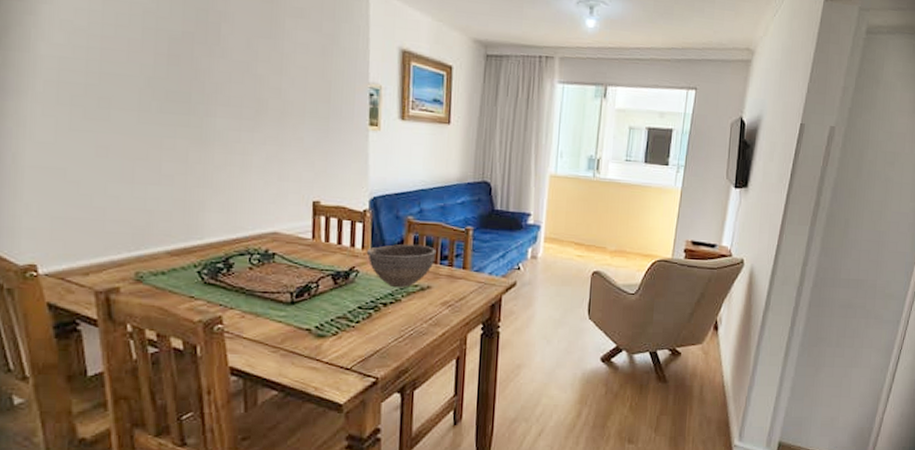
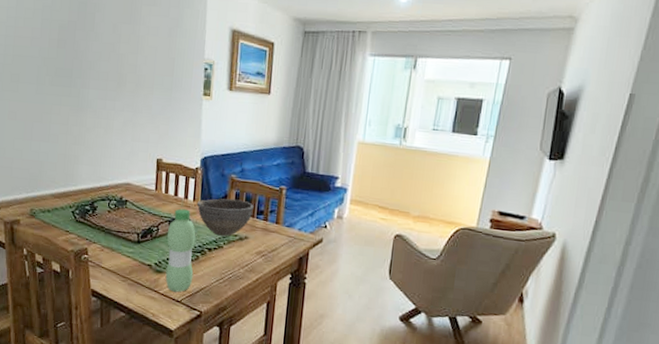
water bottle: none [329,259,367,358] -> present [165,208,196,292]

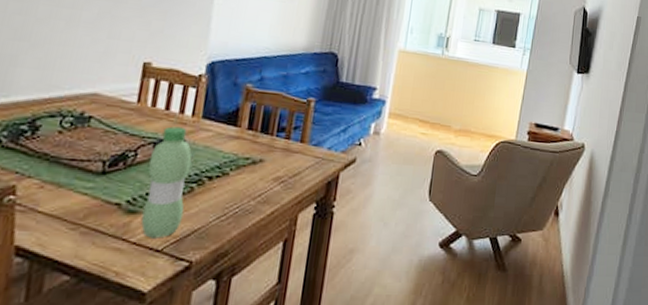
bowl: present [196,198,254,237] -> none [196,112,274,161]

